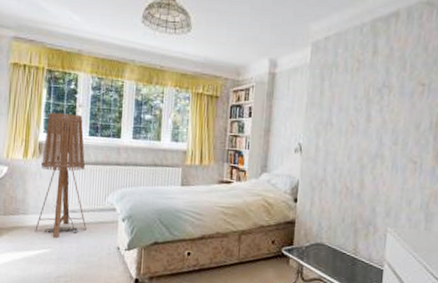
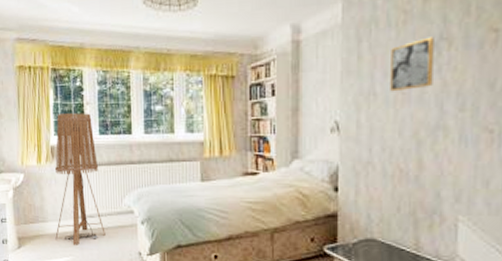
wall art: none [343,83,379,124] -> present [390,36,434,92]

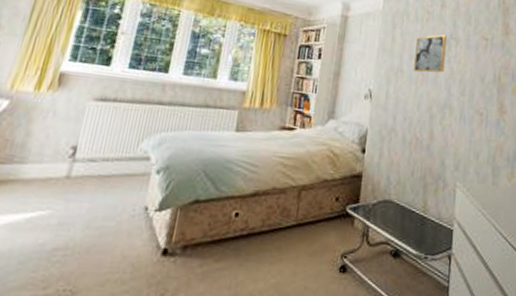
floor lamp: present [54,113,106,245] -> none [32,38,124,196]

